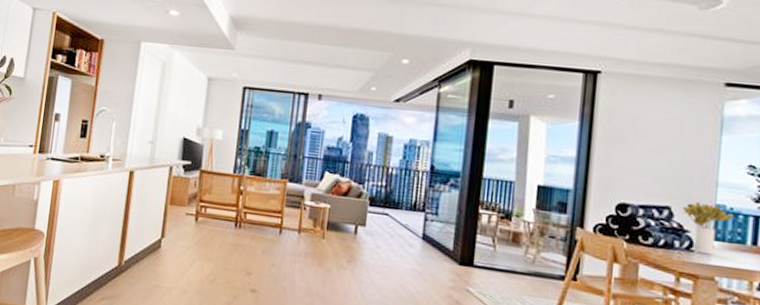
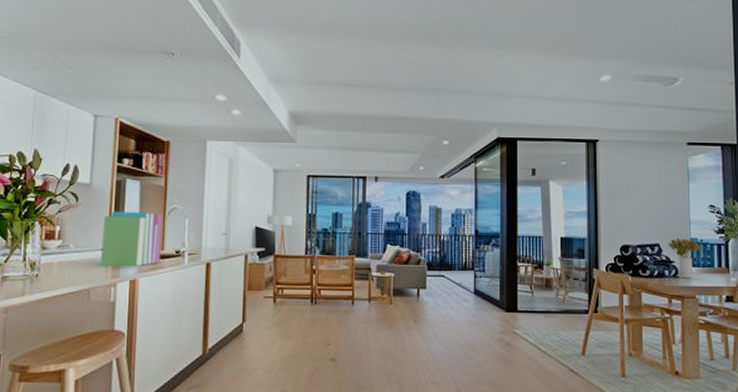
books: none [26,107,91,168] -> present [100,211,162,267]

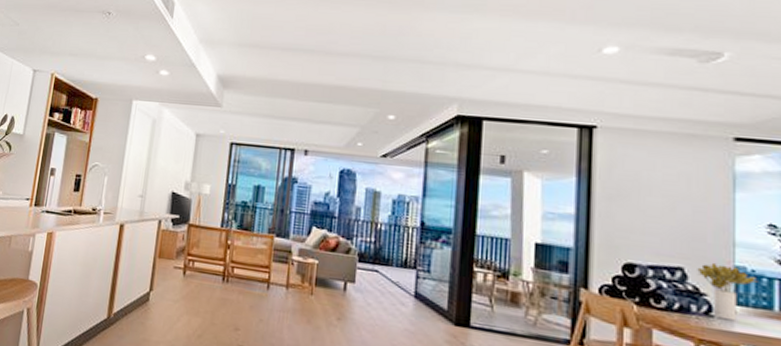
books: present [100,211,162,267] -> none [23,162,84,220]

